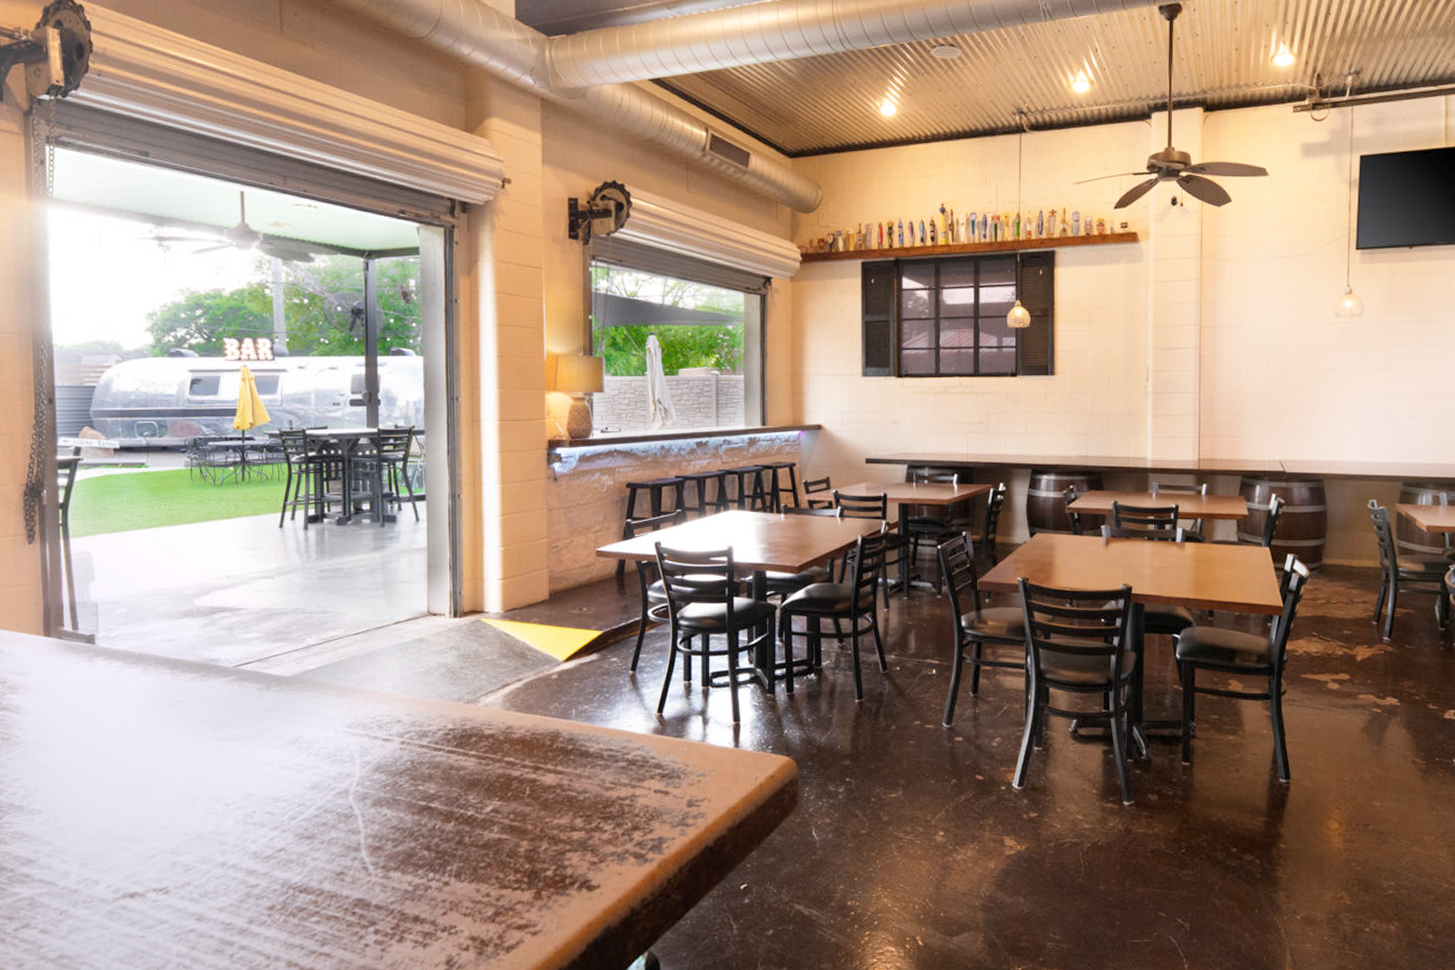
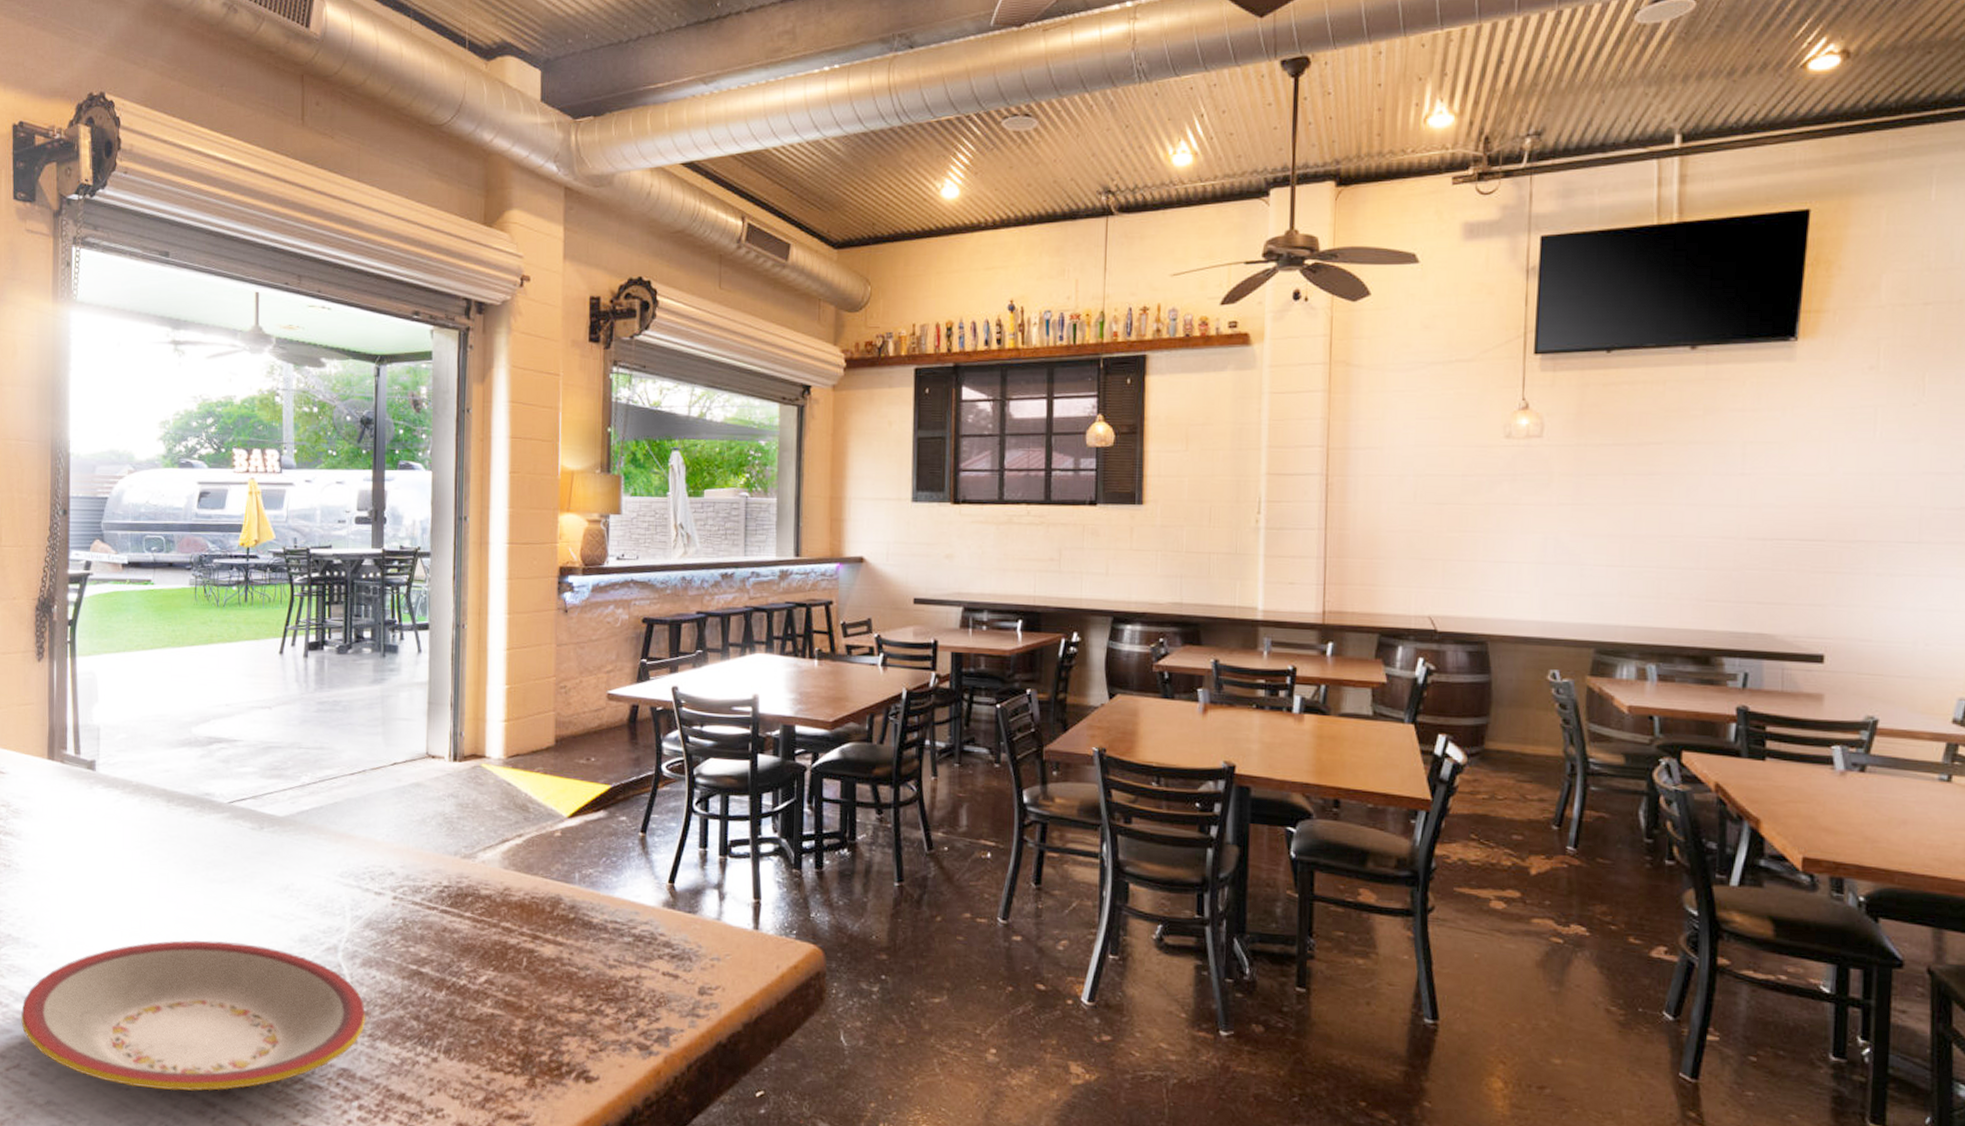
plate: none [27,793,379,934] -> present [20,940,366,1091]

